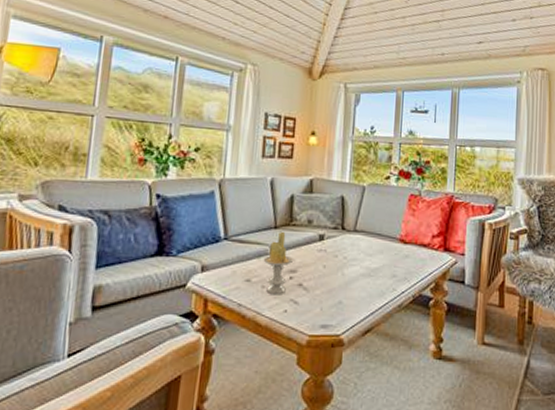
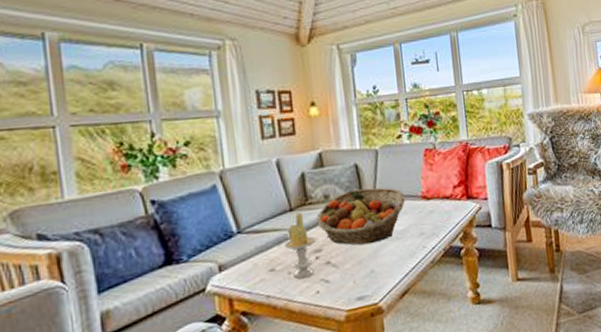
fruit basket: none [295,220,384,276] -> present [315,187,406,245]

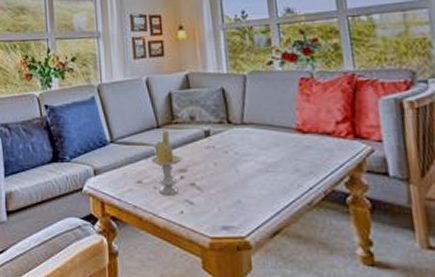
fruit basket: present [315,187,406,245] -> none [181,114,278,173]

